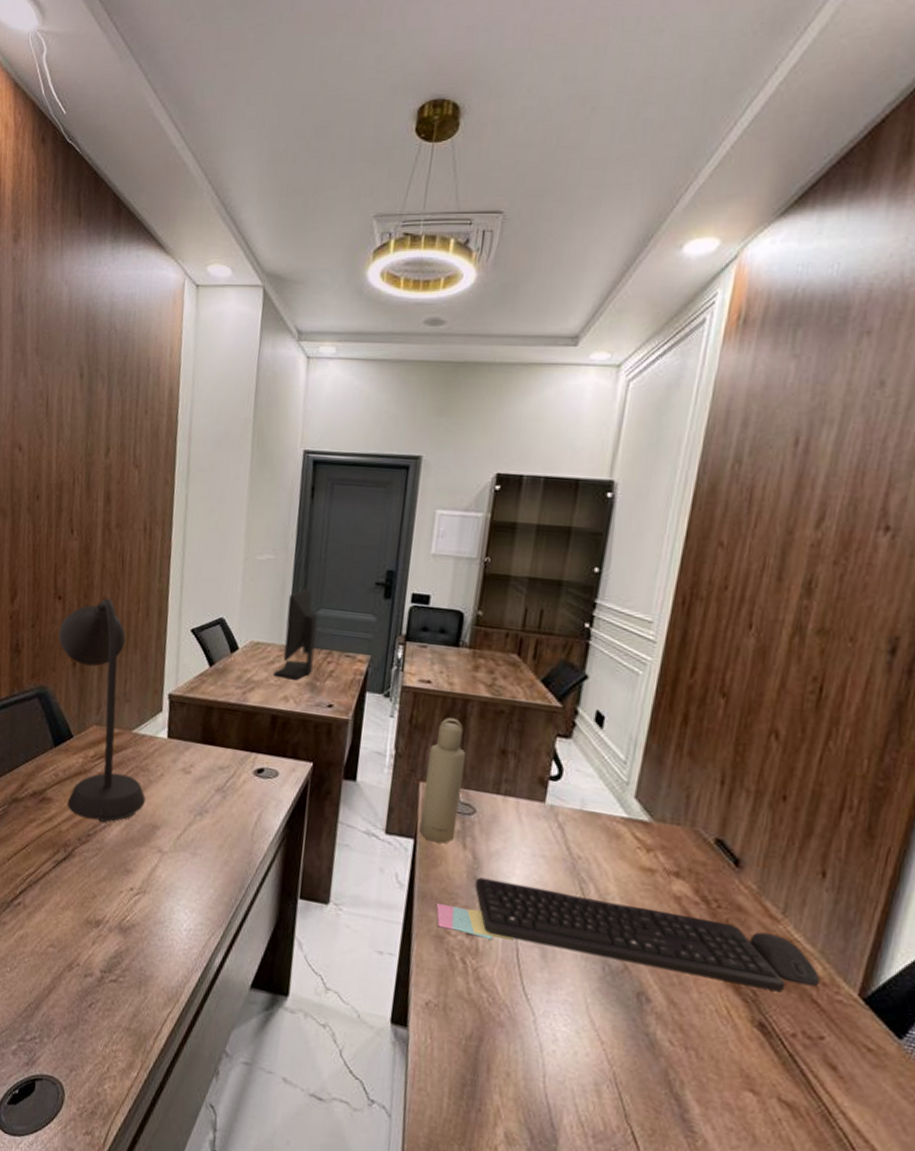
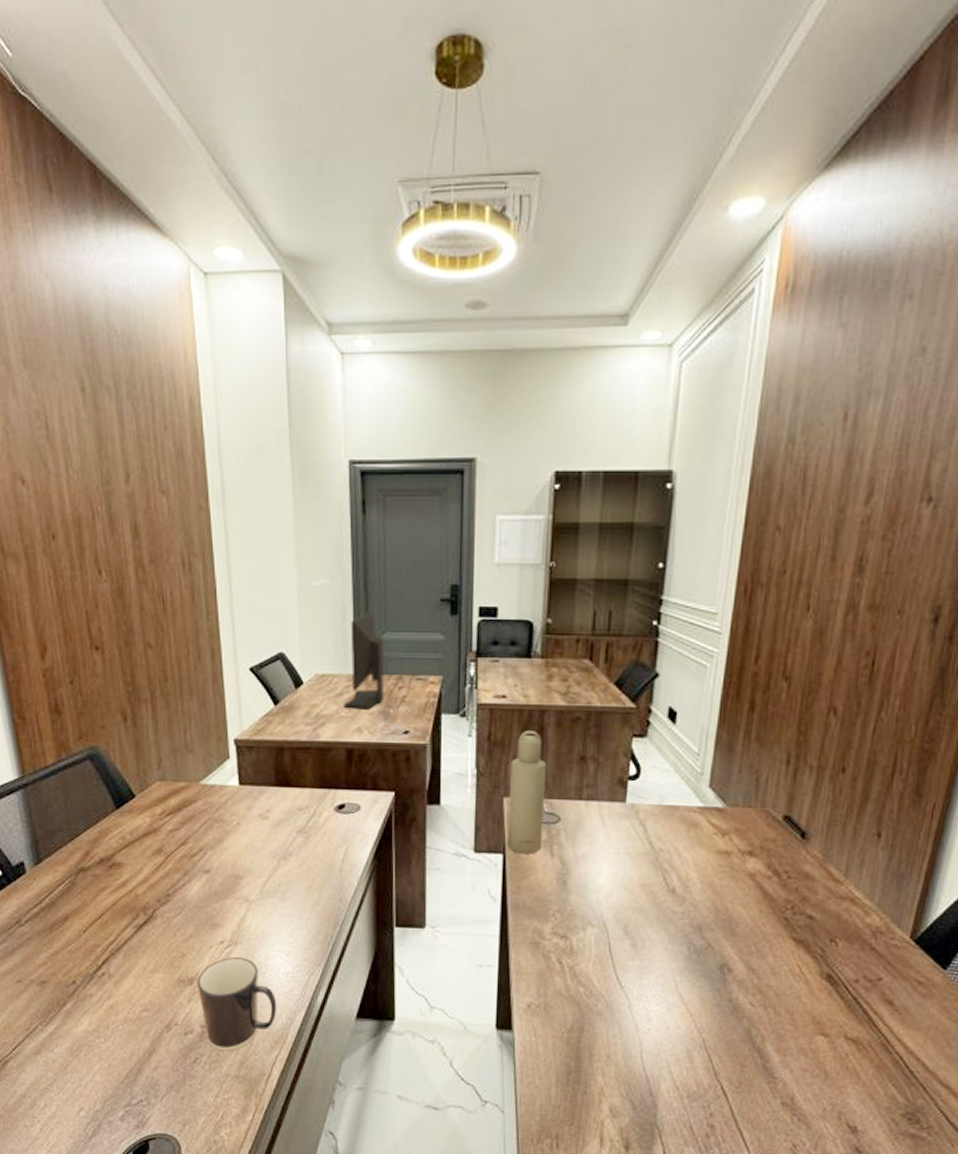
desk lamp: present [58,598,145,823] -> none [102,643,224,881]
mug: none [102,905,176,1001] -> present [197,957,277,1052]
sticky notes: present [435,903,514,940] -> none [529,911,605,938]
computer keyboard: present [475,877,786,993] -> none [565,881,849,946]
computer mouse: present [749,932,821,987] -> none [816,895,878,936]

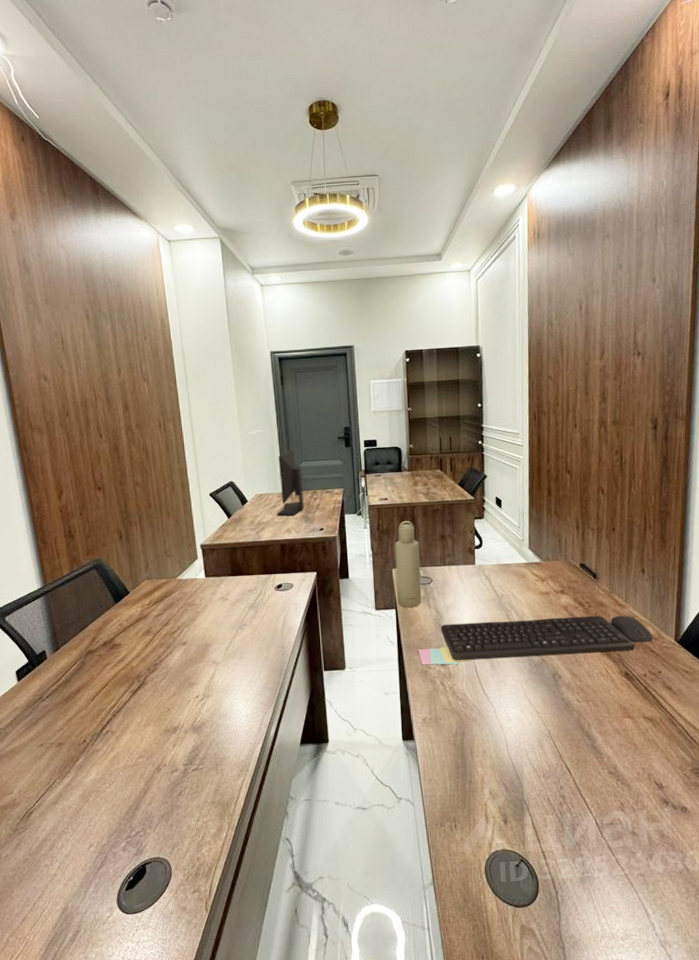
mug: present [197,957,277,1052] -> none [180,707,241,783]
sticky notes: none [529,911,605,938] -> present [417,647,472,665]
computer keyboard: none [565,881,849,946] -> present [441,615,635,661]
computer mouse: none [816,895,878,936] -> present [610,615,653,643]

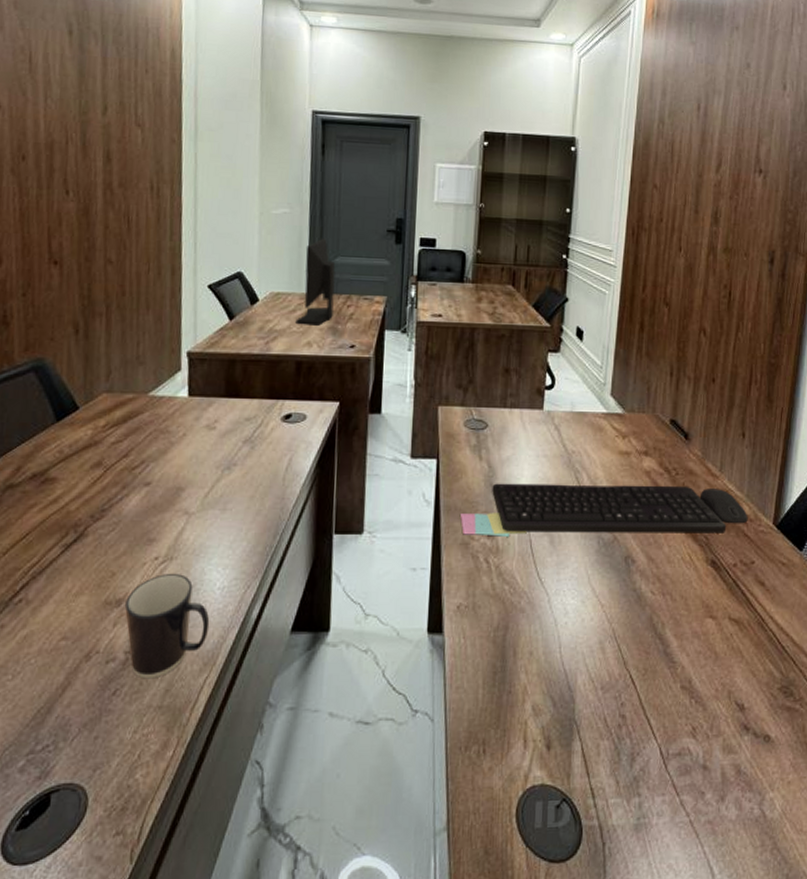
mug: none [180,707,241,783] -> present [125,574,210,679]
bottle: present [395,521,422,608] -> none [440,346,477,459]

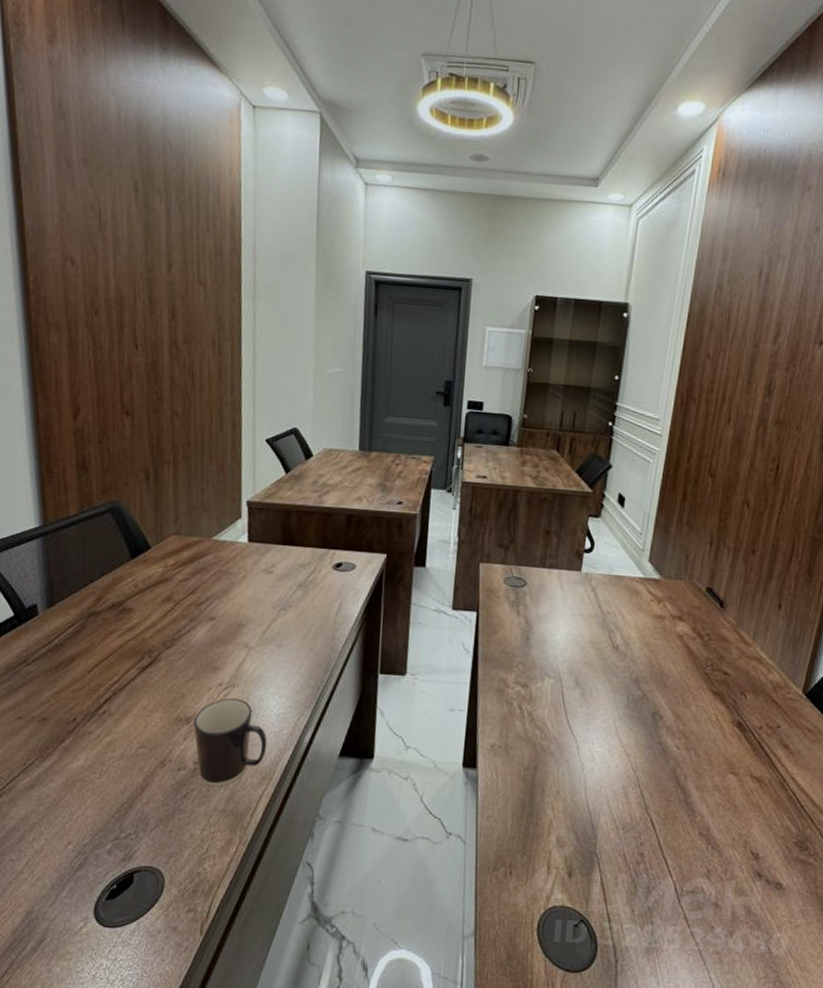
computer monitor: present [295,238,336,326] -> none [347,398,386,482]
sticky notes: present [459,512,527,537] -> none [496,663,560,687]
computer keyboard: present [492,483,727,533] -> none [528,637,756,698]
computer mouse: present [699,489,748,524] -> none [730,655,778,690]

